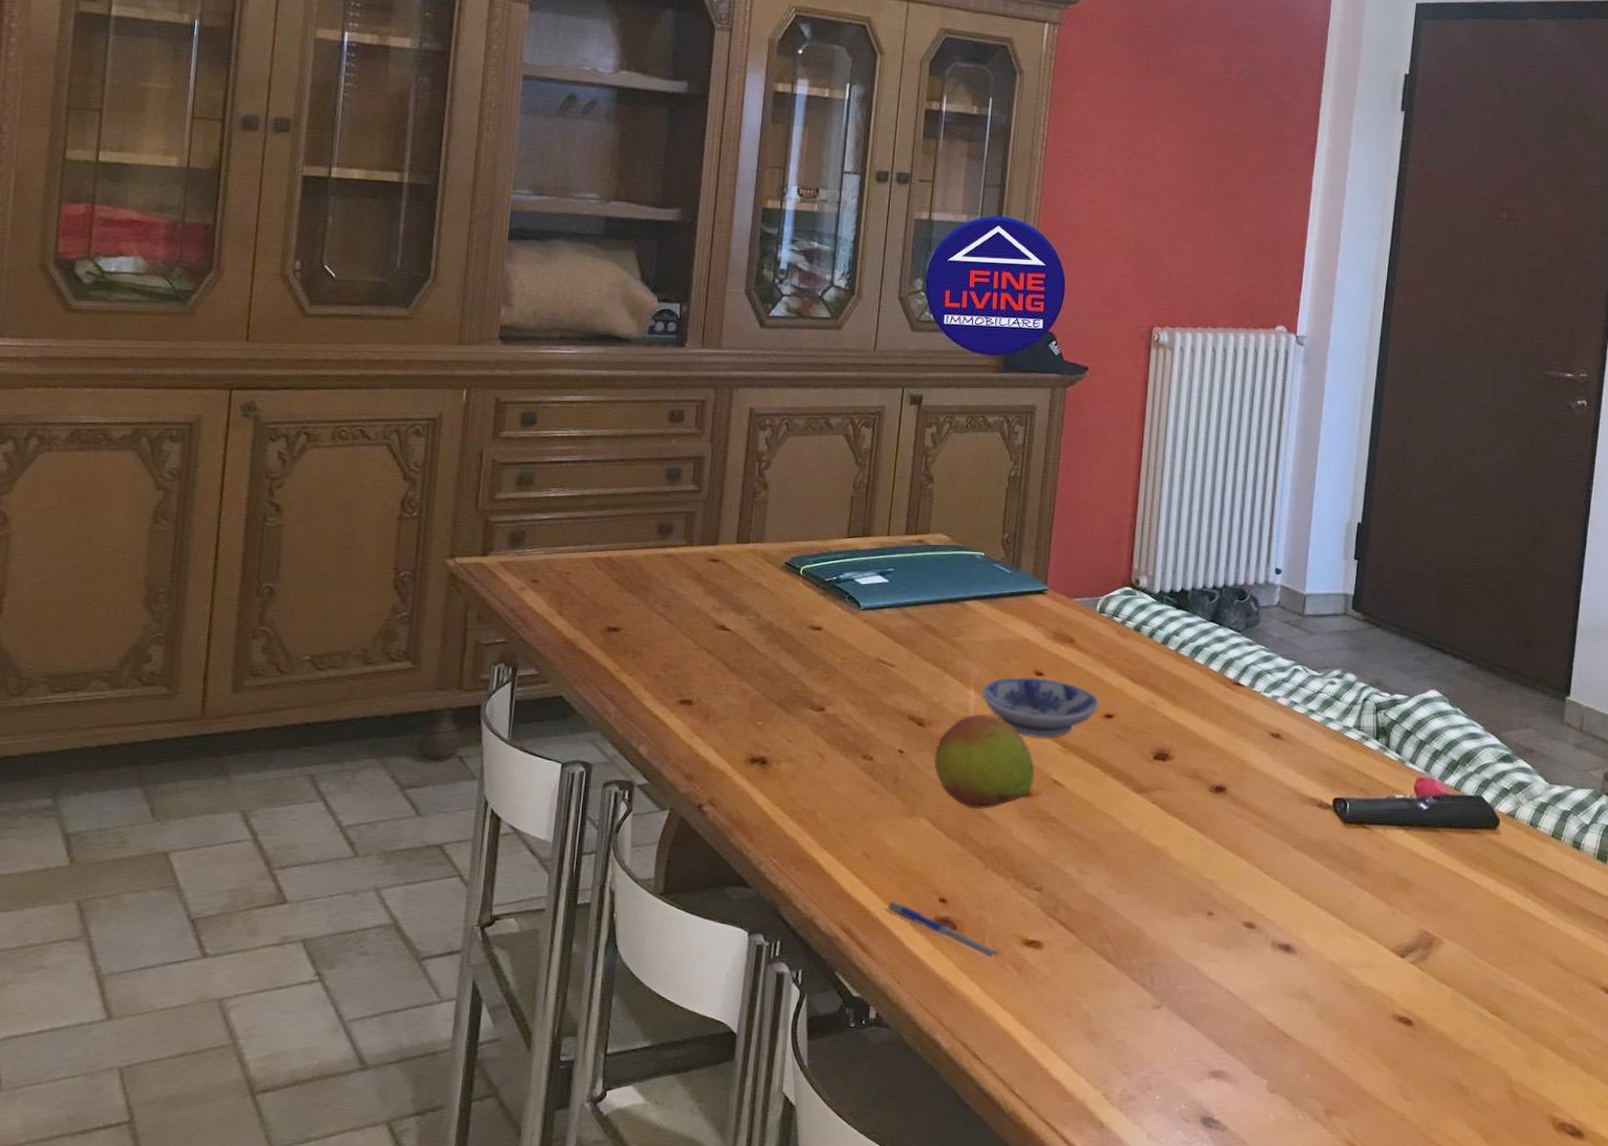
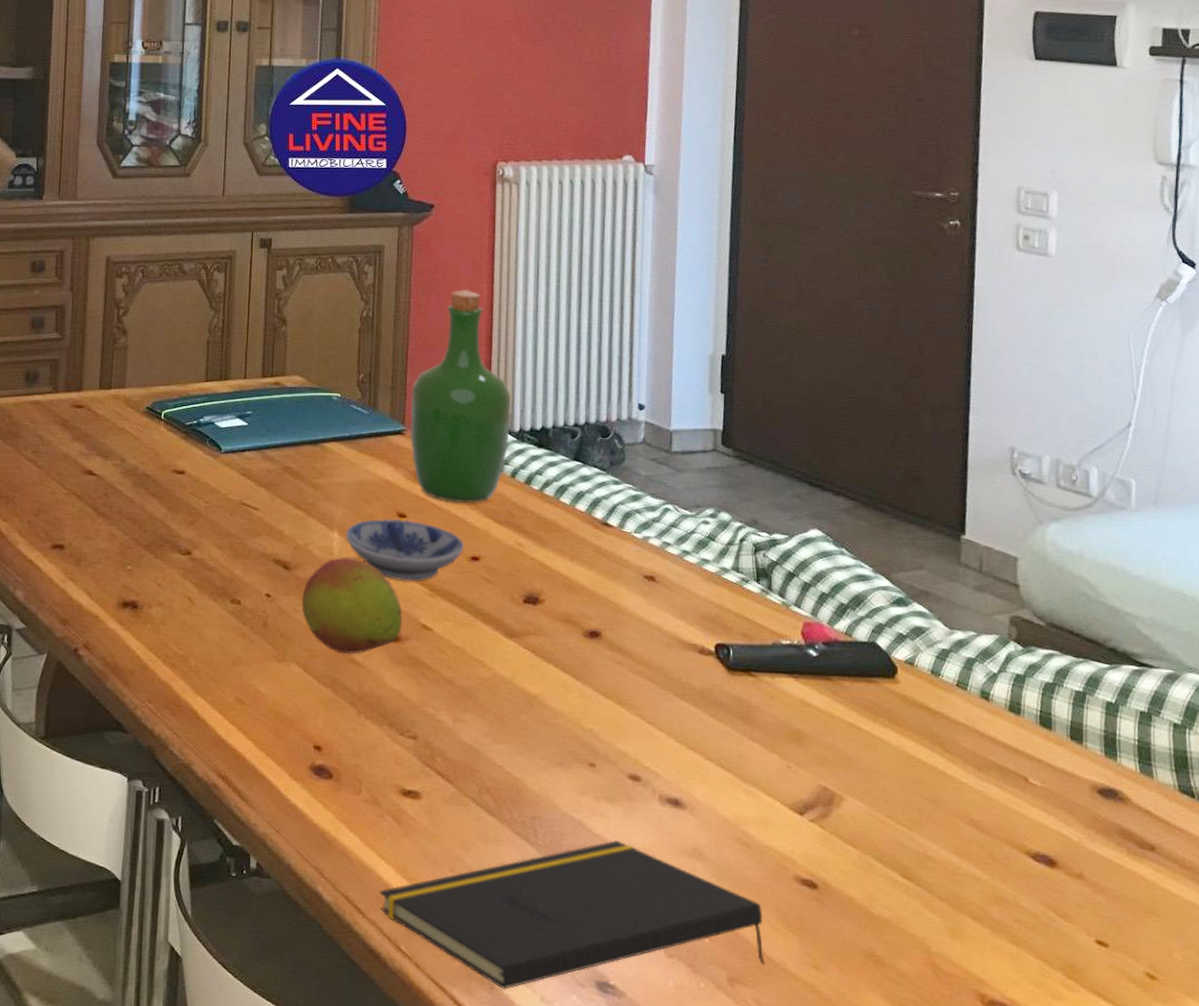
pen: present [885,902,1000,960] -> none [260,748,377,810]
notepad: none [996,985,1361,1127] -> present [379,840,766,989]
wine bottle: none [1051,452,1153,663] -> present [409,290,511,504]

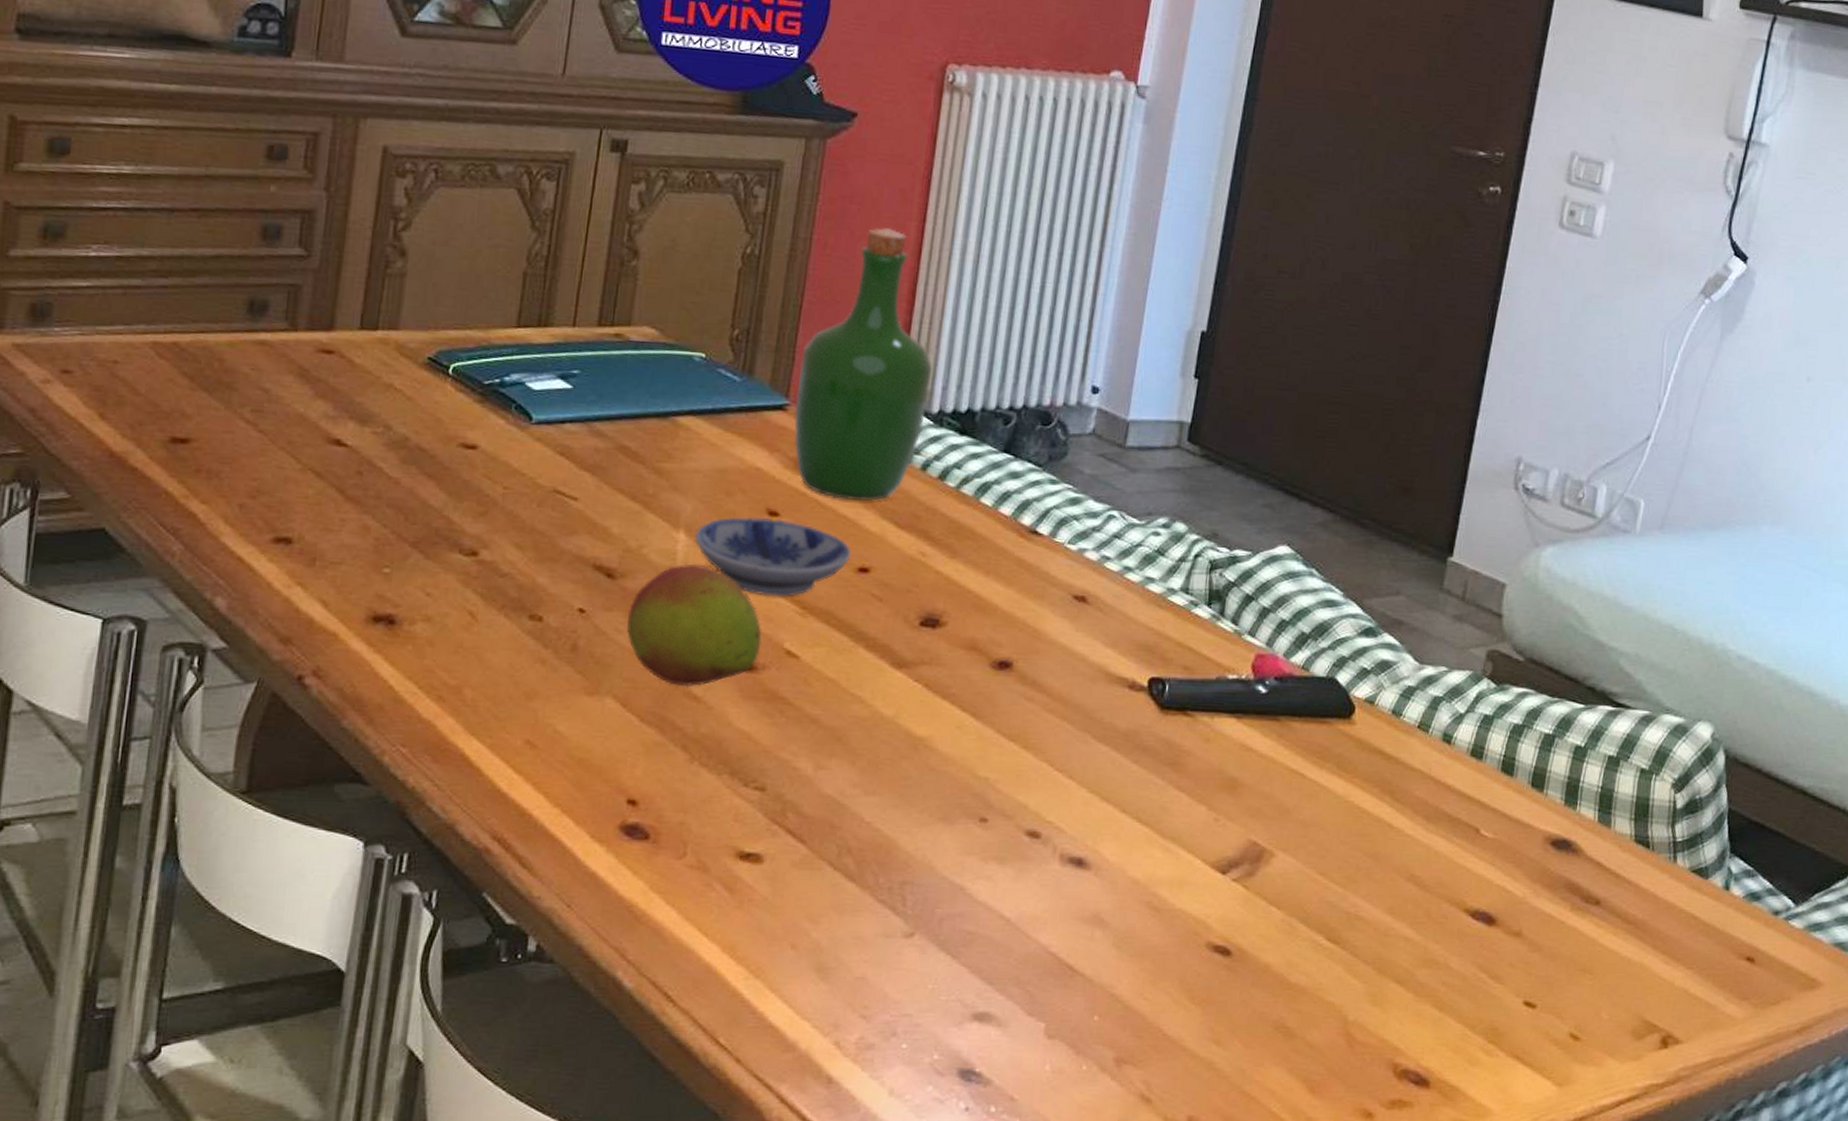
notepad: present [379,840,766,989] -> none [697,907,1165,1083]

